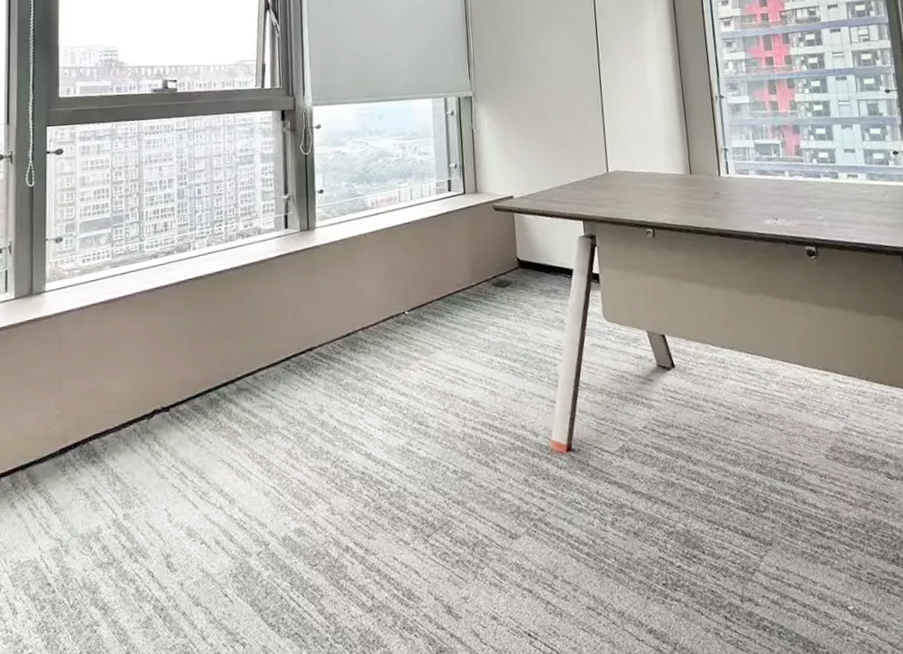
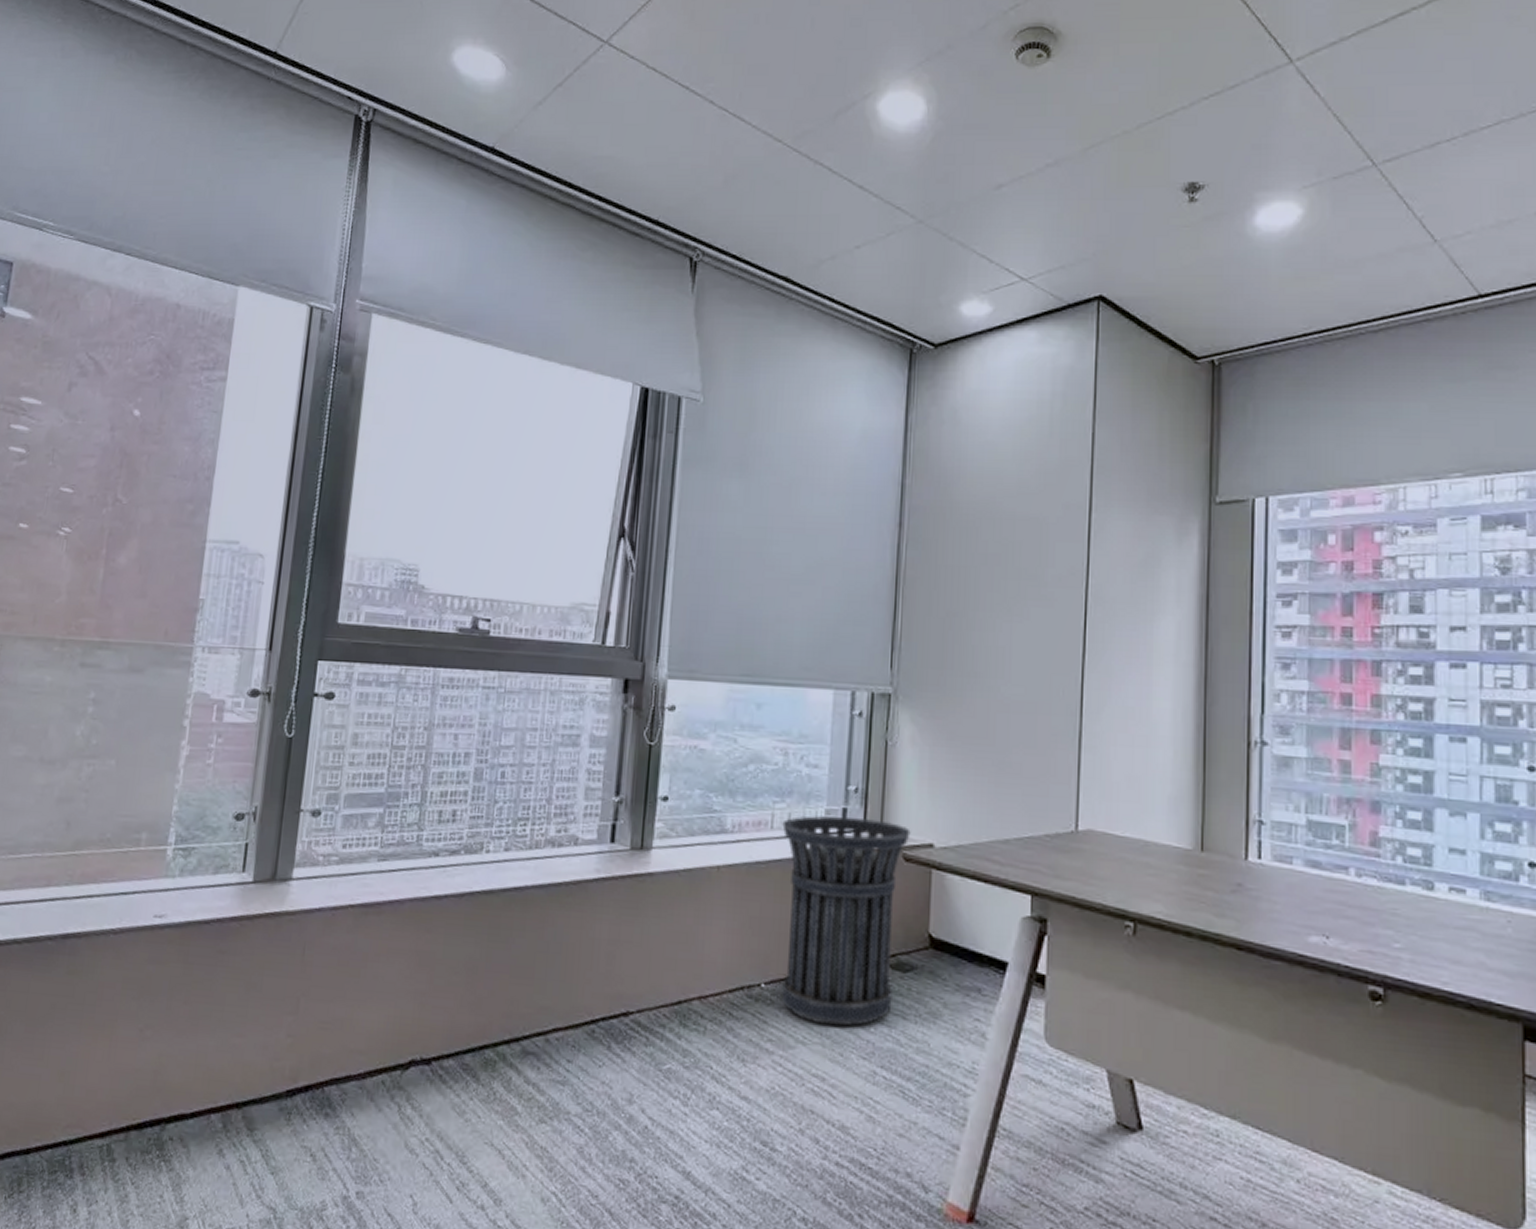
trash can: none [407,185,498,333] -> present [781,816,911,1027]

